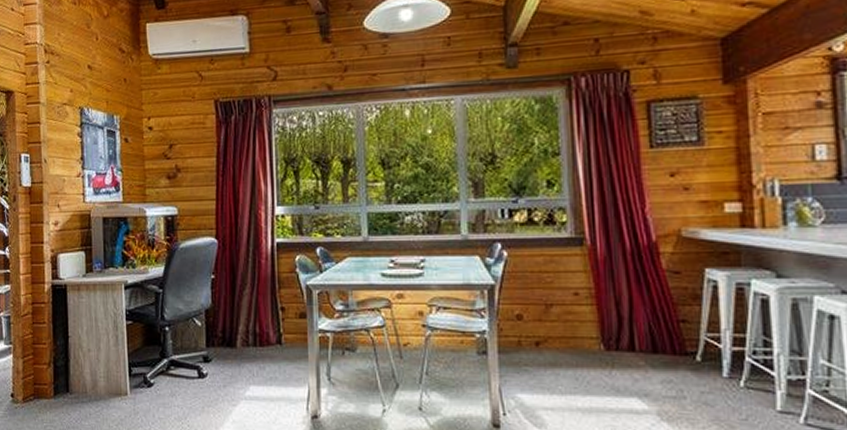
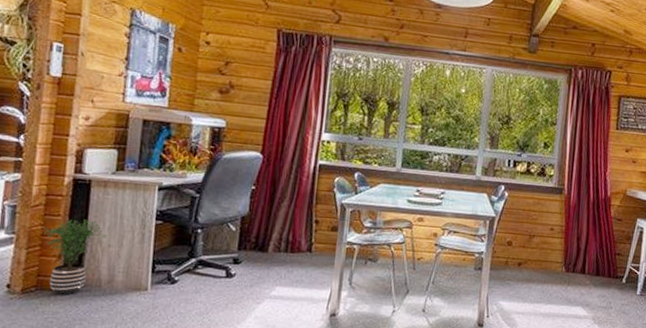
potted plant: none [33,325,86,403] -> present [43,219,108,295]

